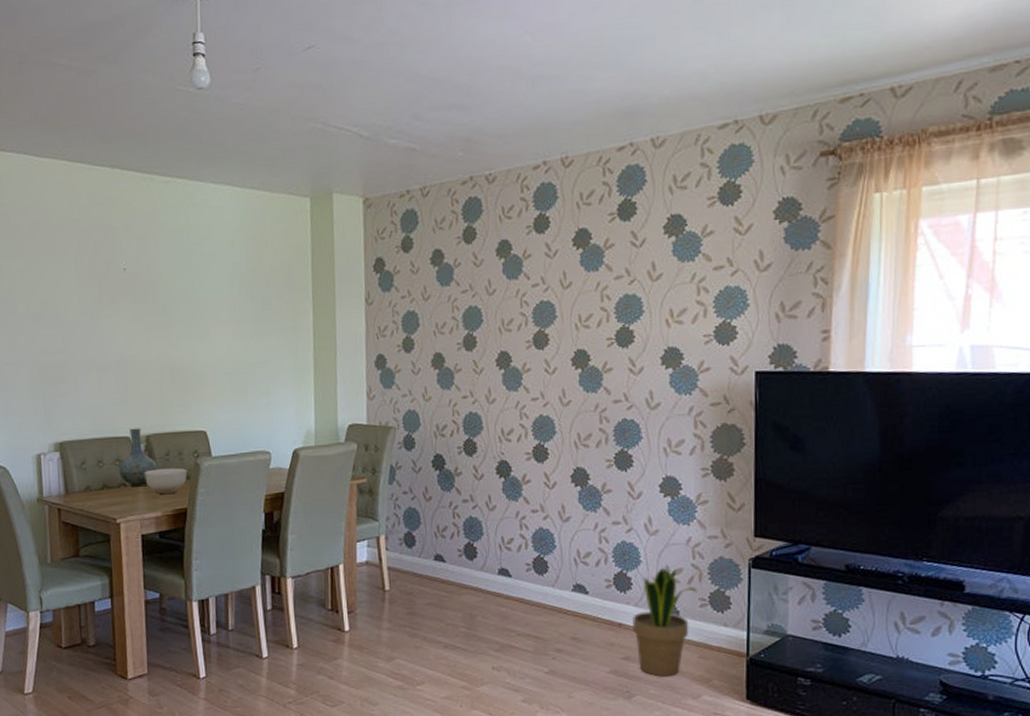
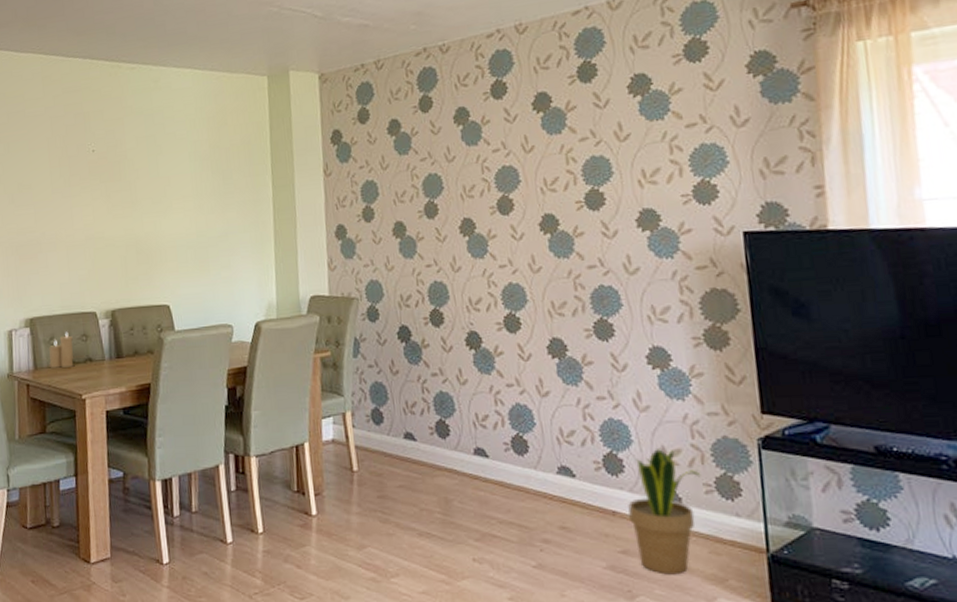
candle: none [80,456,107,493] -> present [48,331,74,369]
vase: present [118,428,158,487] -> none [84,303,123,362]
bowl: present [144,467,188,495] -> none [109,342,151,370]

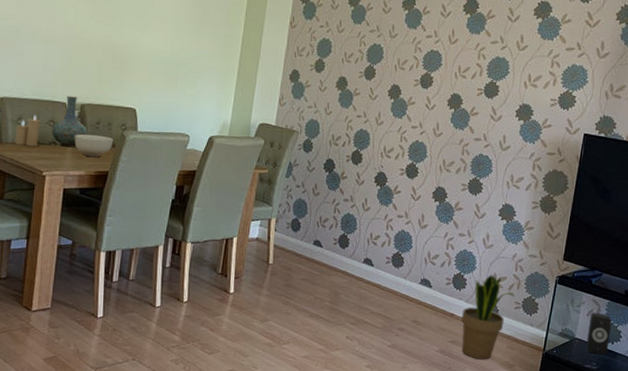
vase: none [84,303,123,362] -> present [51,96,88,148]
bowl: none [109,342,151,370] -> present [74,133,114,158]
speaker: none [828,485,874,551] -> present [586,312,612,355]

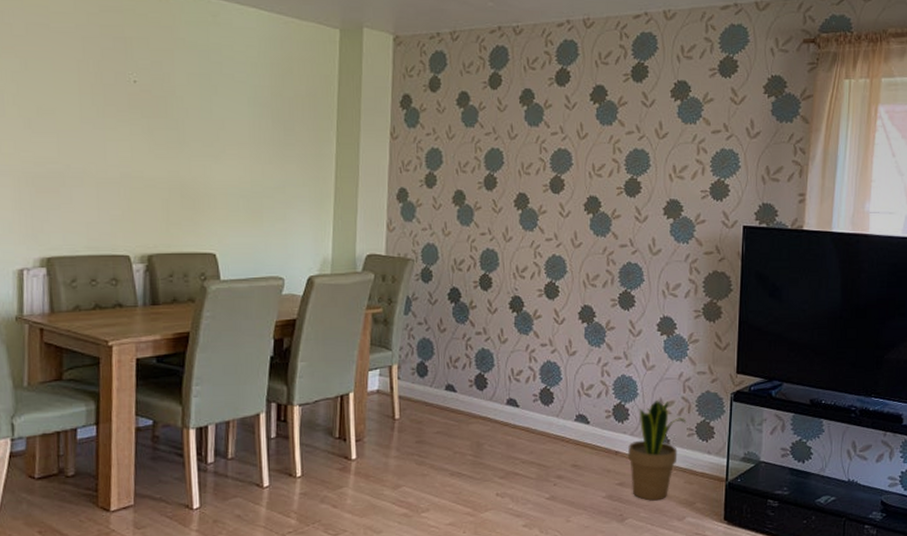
candle: present [14,115,40,147] -> none [69,274,101,313]
vase: present [51,96,88,148] -> none [114,247,160,308]
bowl: present [74,133,114,158] -> none [144,290,192,318]
speaker: present [586,312,612,355] -> none [774,429,800,478]

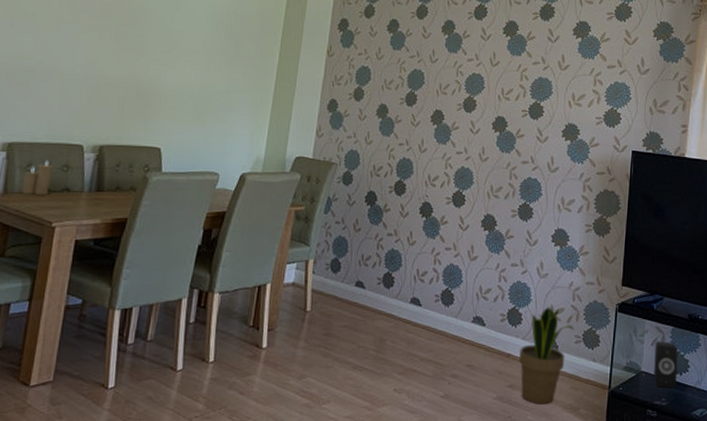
candle: none [69,274,101,313] -> present [21,160,53,196]
speaker: none [774,429,800,478] -> present [654,341,678,389]

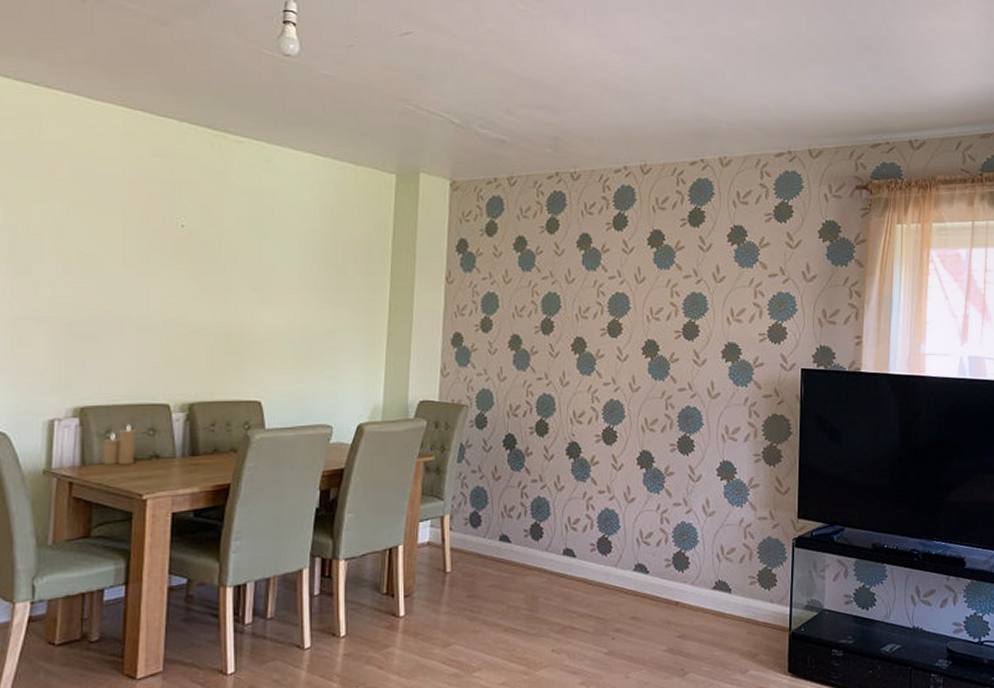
potted plant: present [519,306,575,405] -> none [689,546,748,654]
speaker: present [654,341,678,389] -> none [838,575,864,626]

